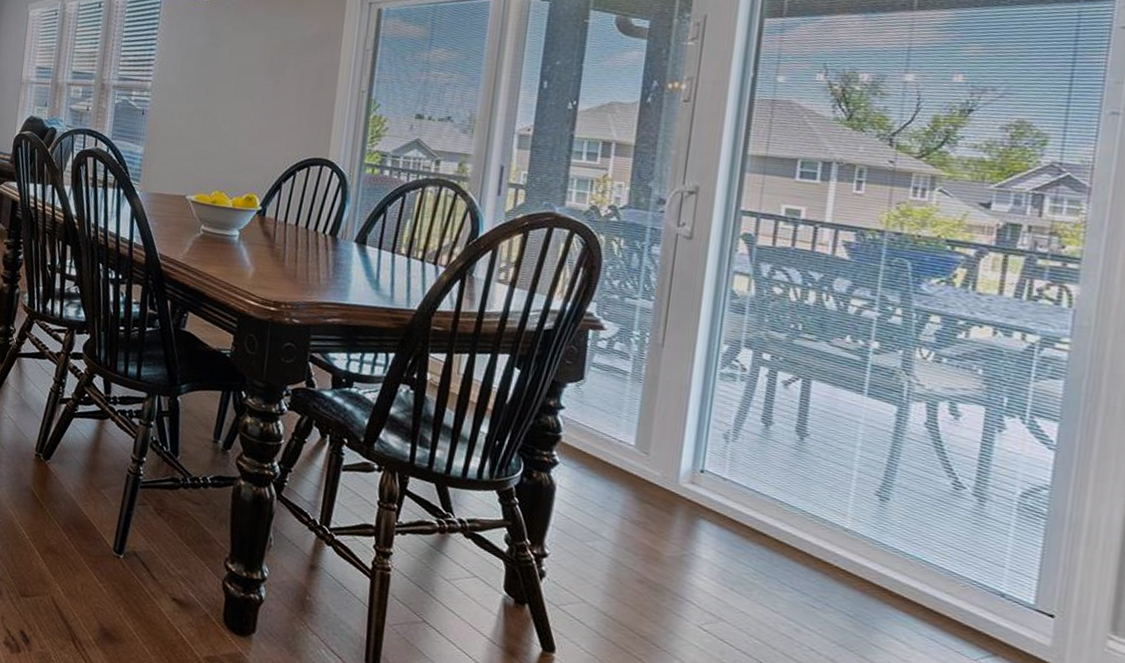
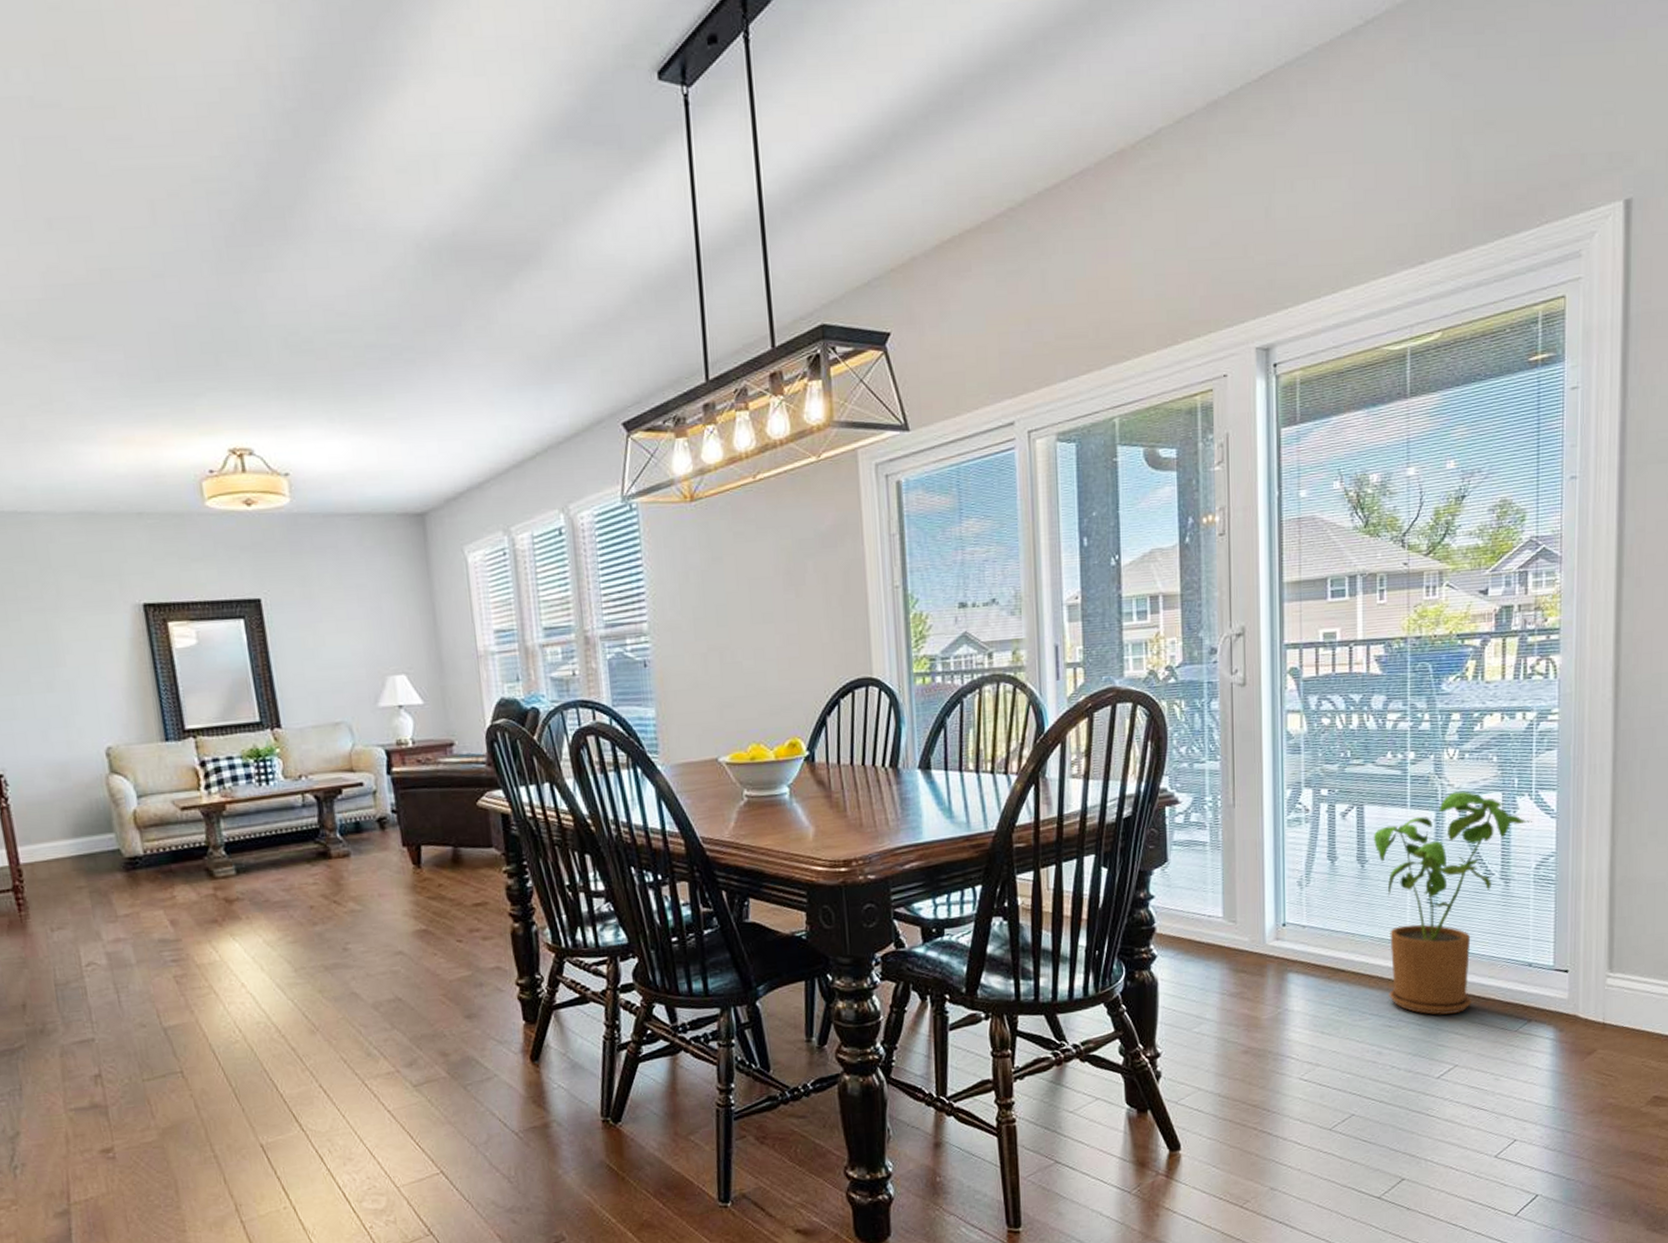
house plant: none [816,392,1024,619] -> present [1373,791,1533,1015]

